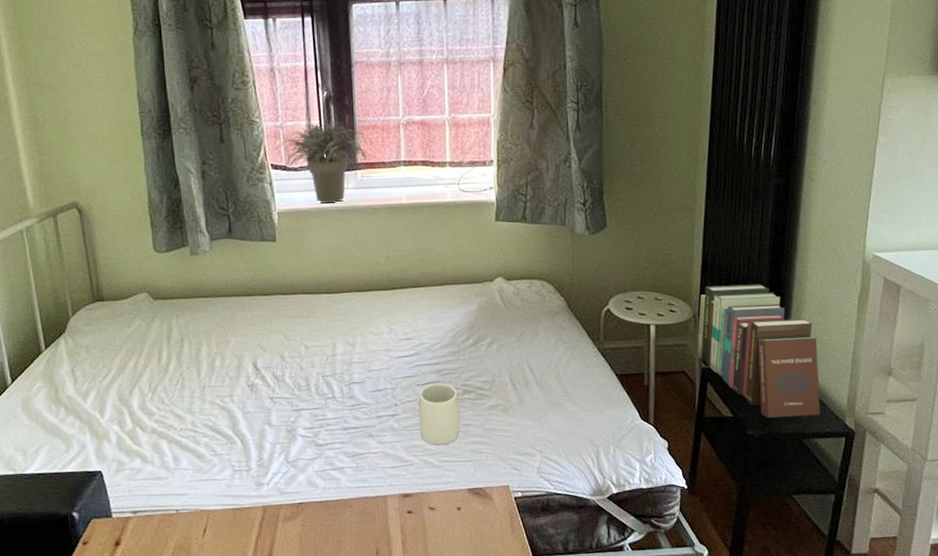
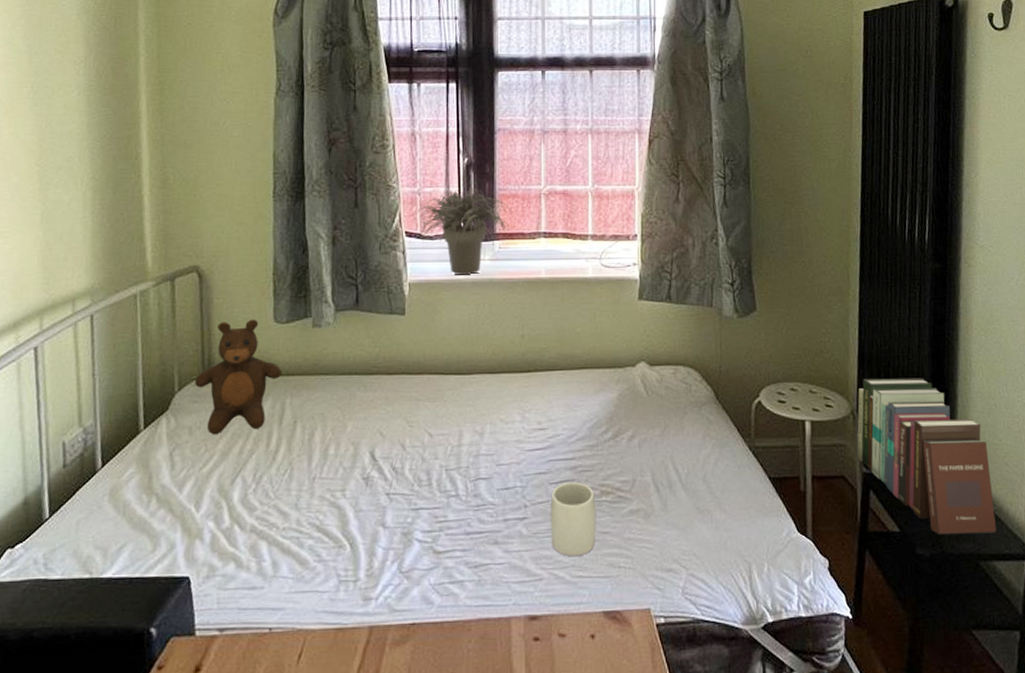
teddy bear: none [87,249,165,353] -> present [195,319,281,435]

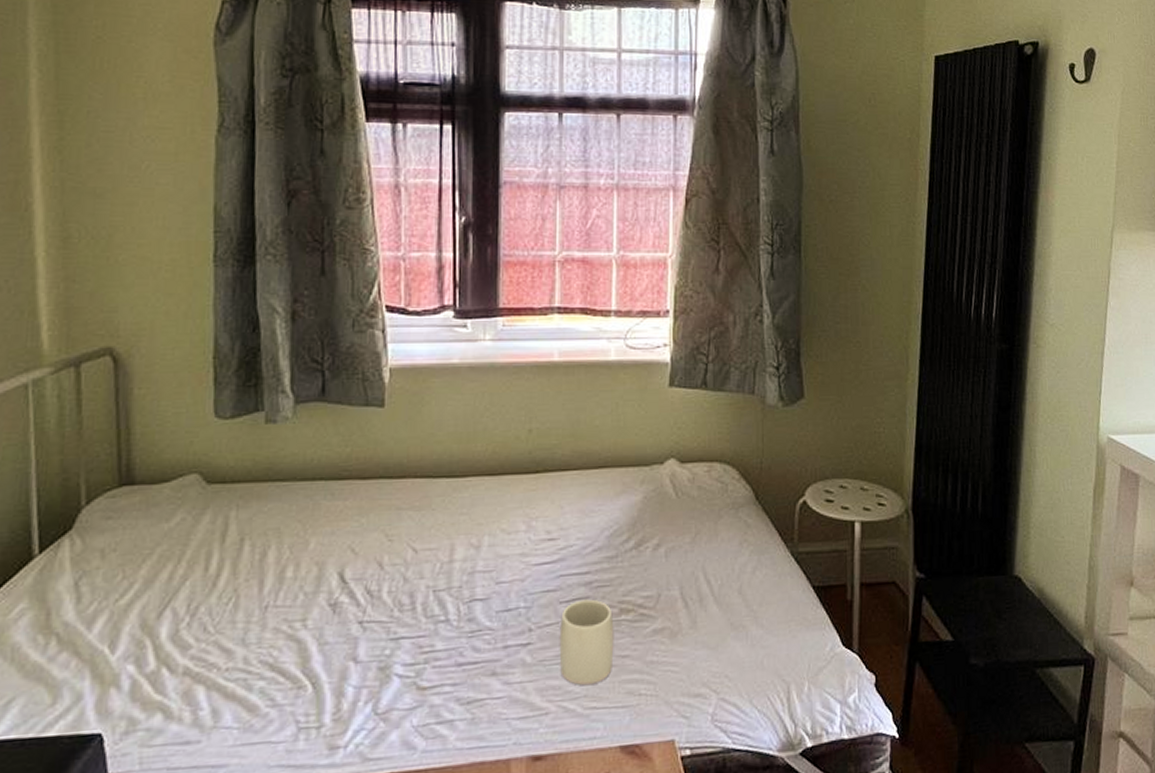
teddy bear: present [195,319,281,435] -> none [108,413,224,559]
potted plant: present [417,188,512,275] -> none [400,254,519,359]
books: present [857,377,996,535] -> none [910,471,1054,642]

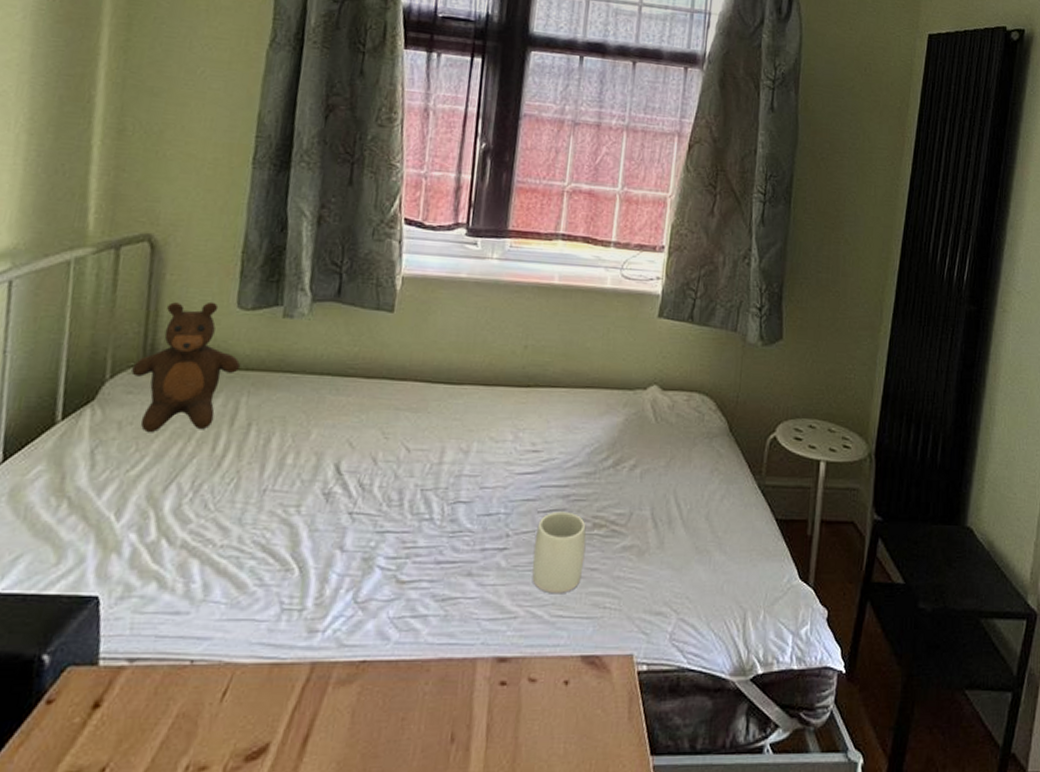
teddy bear: none [108,413,224,559] -> present [131,301,240,433]

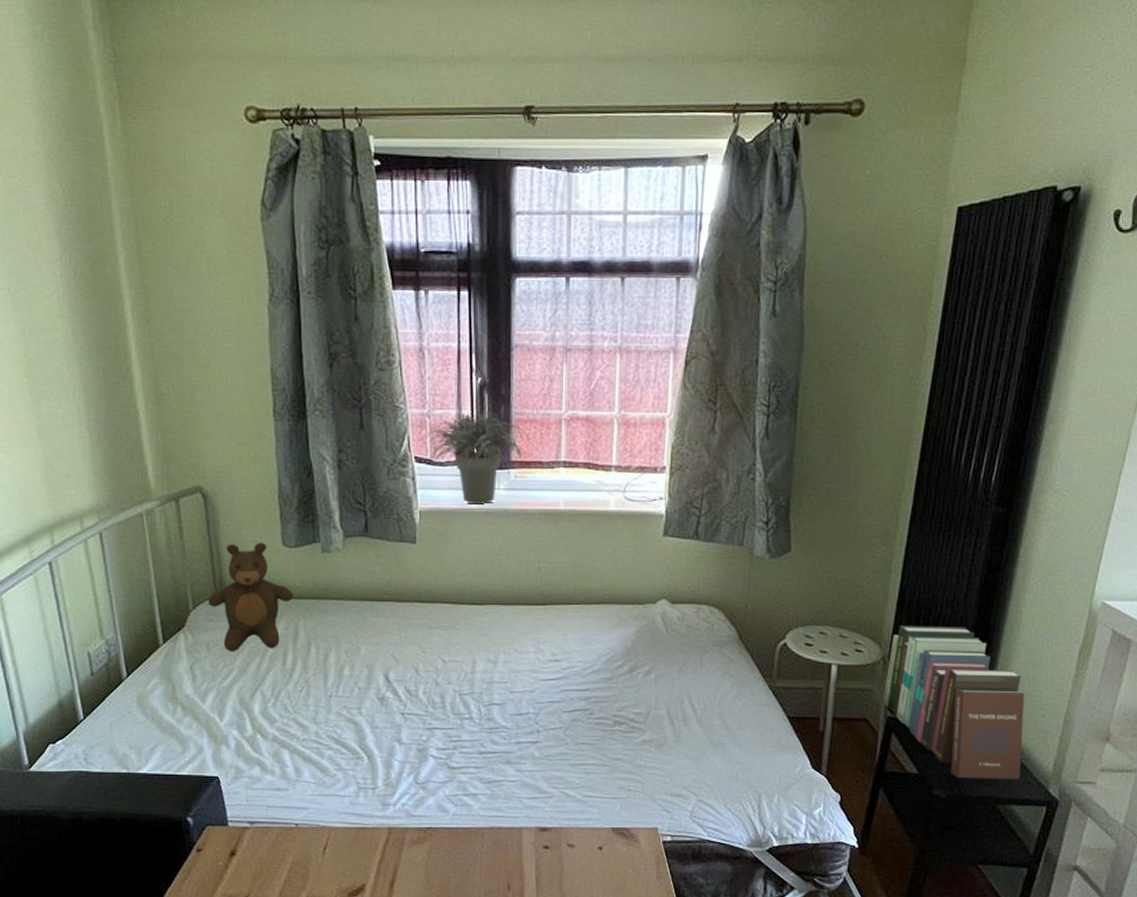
potted plant: none [420,176,529,274] -> present [426,411,529,505]
mug: present [532,511,587,594] -> none [562,711,609,779]
books: none [870,421,1002,590] -> present [883,626,1025,780]

